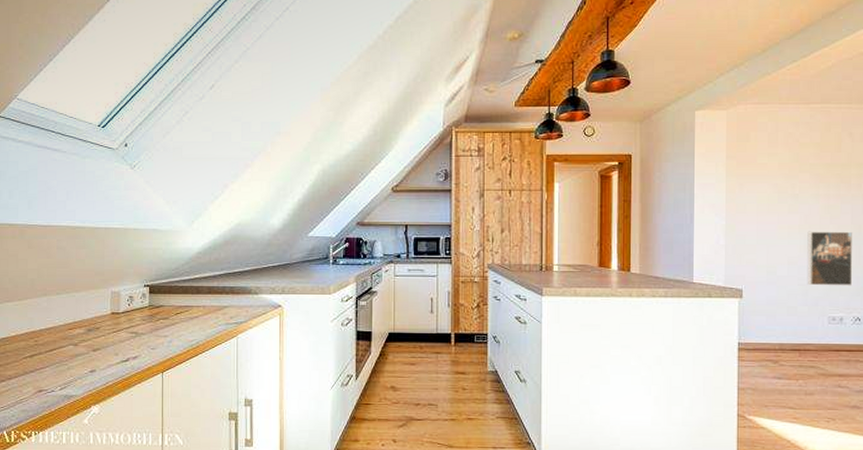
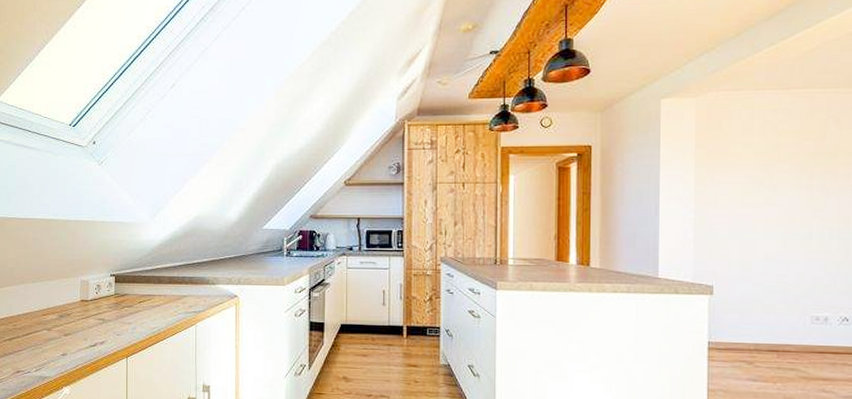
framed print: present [807,231,853,286] -> none [786,224,840,284]

